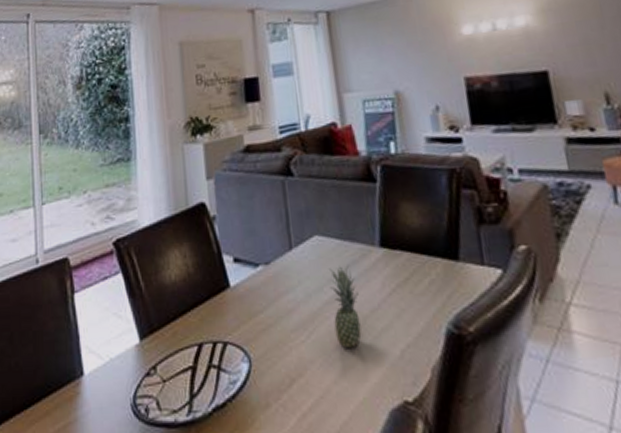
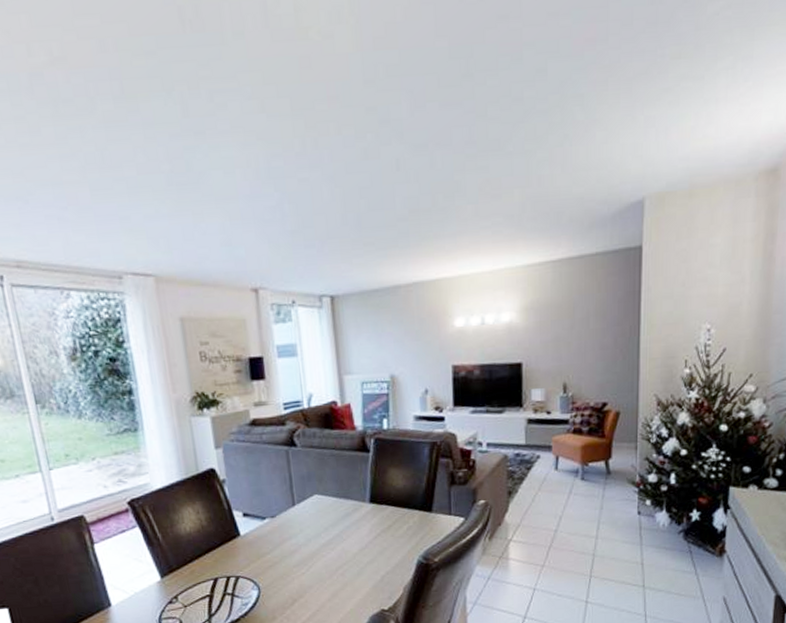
fruit: present [329,265,362,349] -> none [327,517,351,577]

